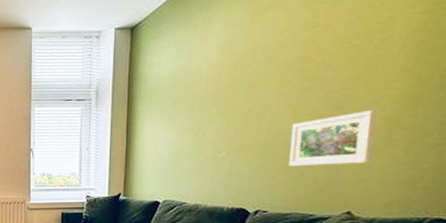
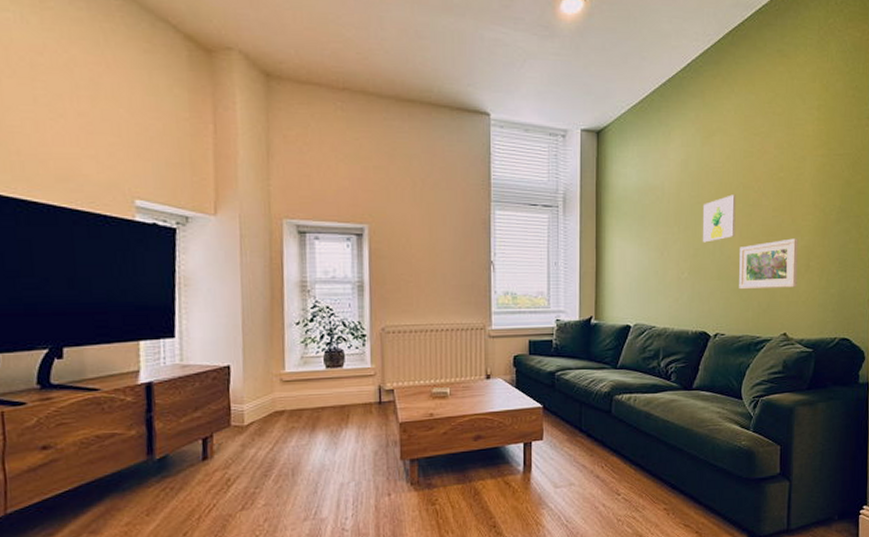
wall art: none [246,70,291,122] -> present [702,194,736,243]

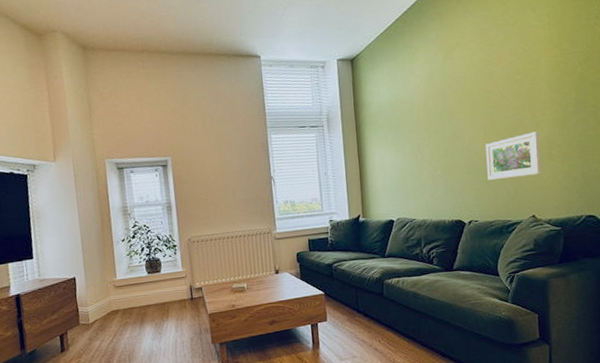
wall art: present [702,194,736,243] -> none [449,99,480,144]

